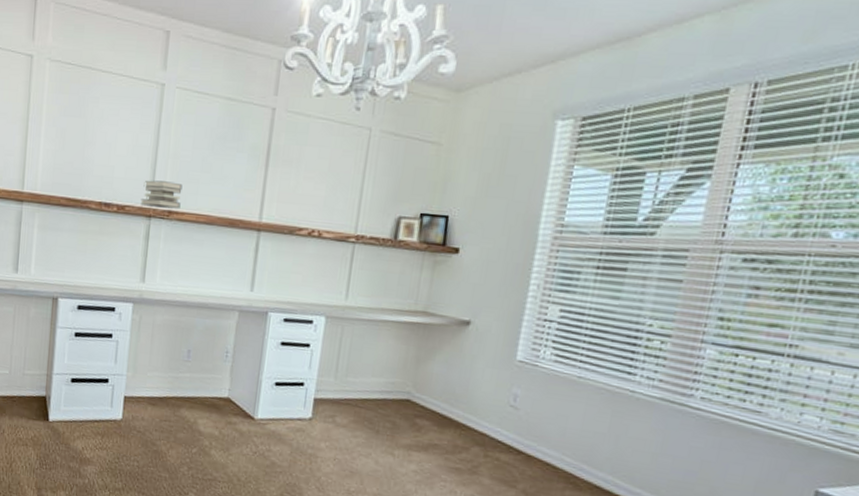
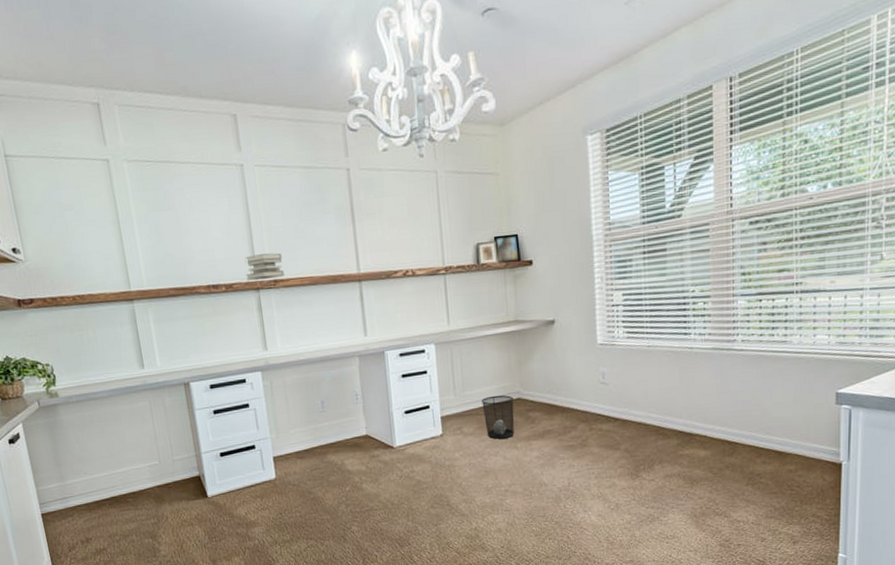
waste bin: none [362,389,402,442] -> present [482,395,514,439]

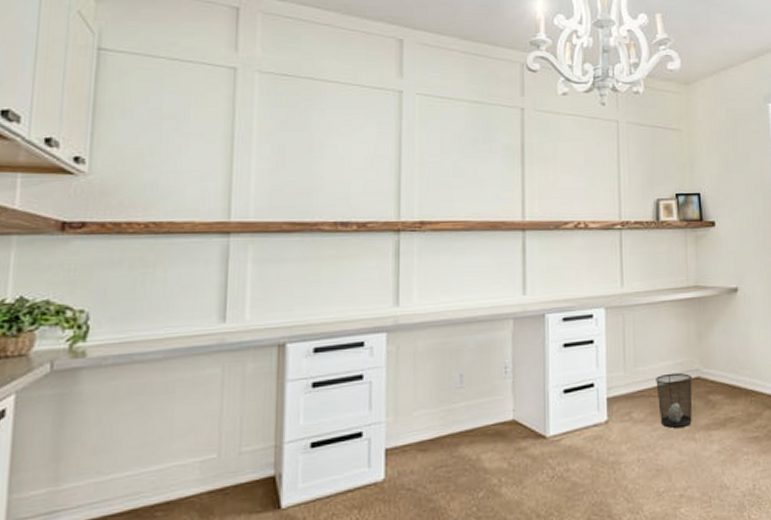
books: present [245,253,284,281] -> none [386,190,434,220]

